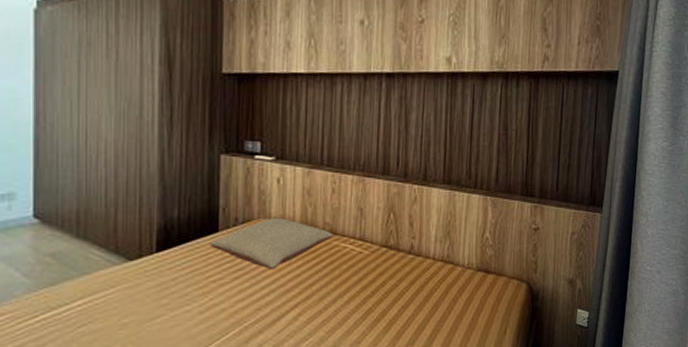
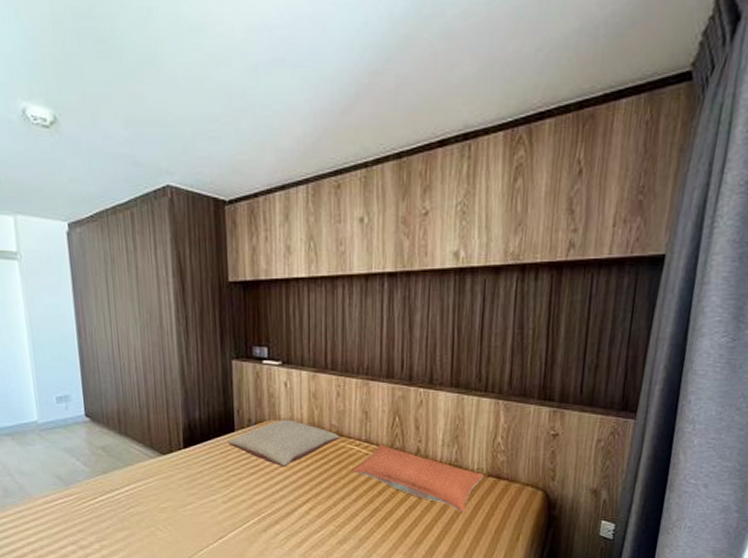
pillow: none [346,242,474,309] -> present [353,444,485,513]

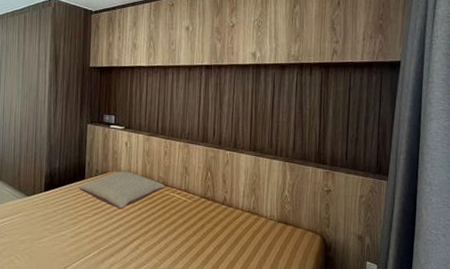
pillow: present [353,444,485,513] -> none [174,193,276,252]

